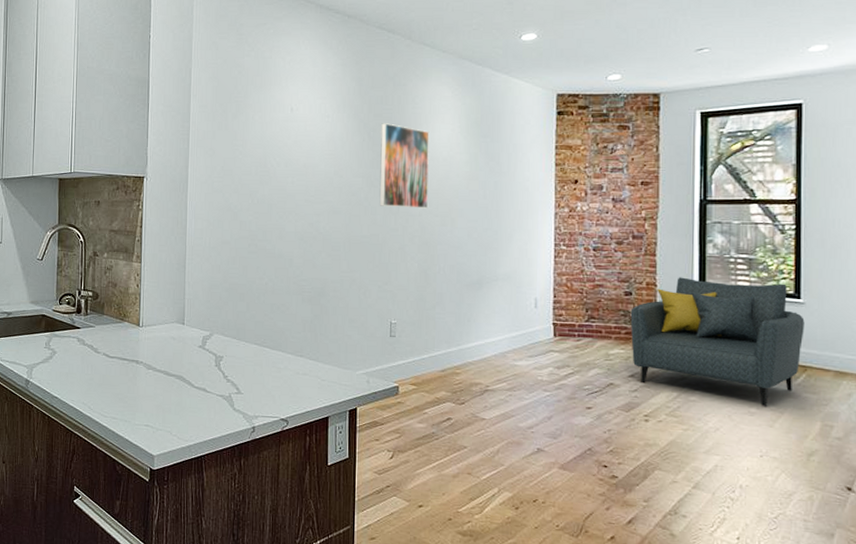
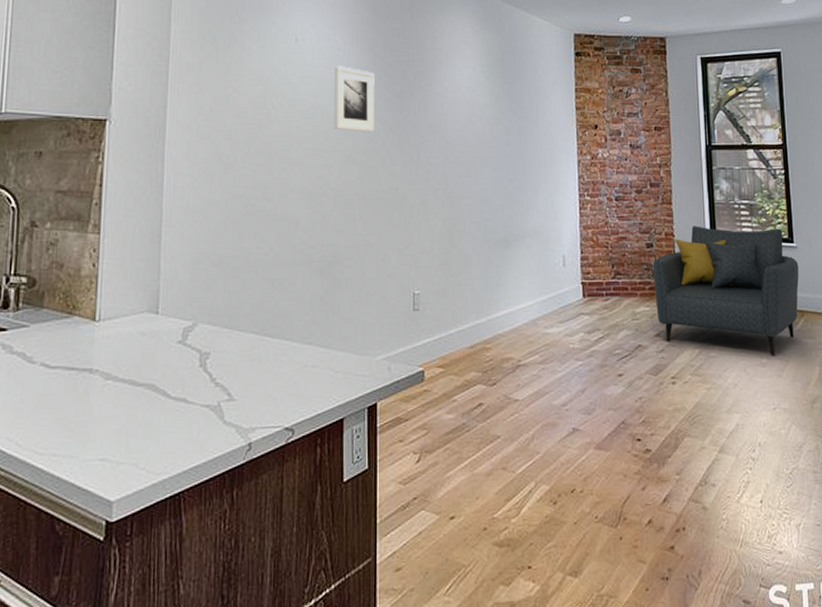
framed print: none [323,130,360,187] -> present [334,66,375,133]
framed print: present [379,123,430,209] -> none [398,59,450,157]

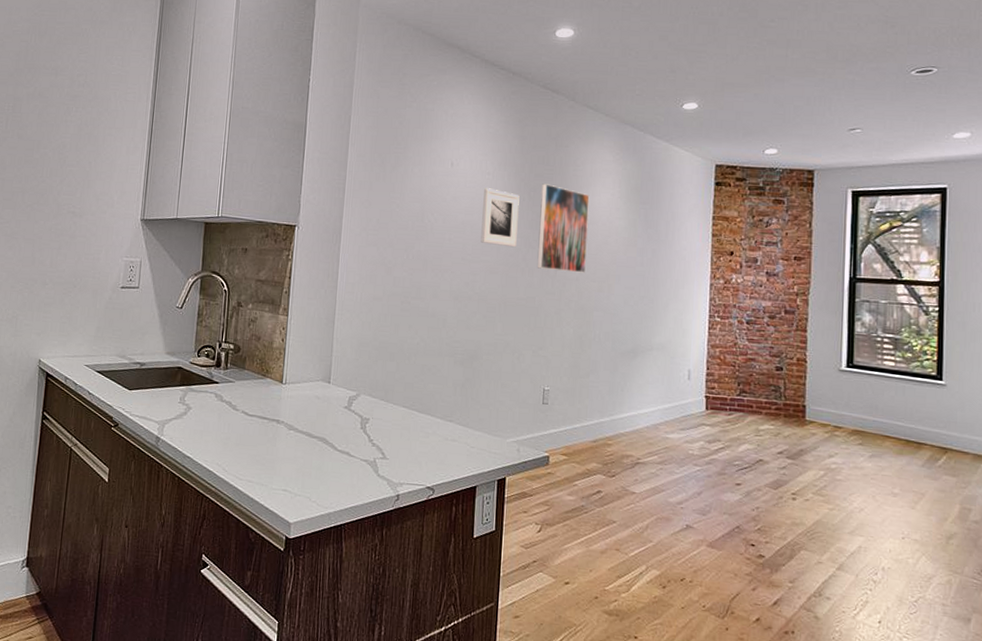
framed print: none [398,59,450,157] -> present [537,183,590,273]
armchair: present [652,226,799,355] -> none [780,354,946,487]

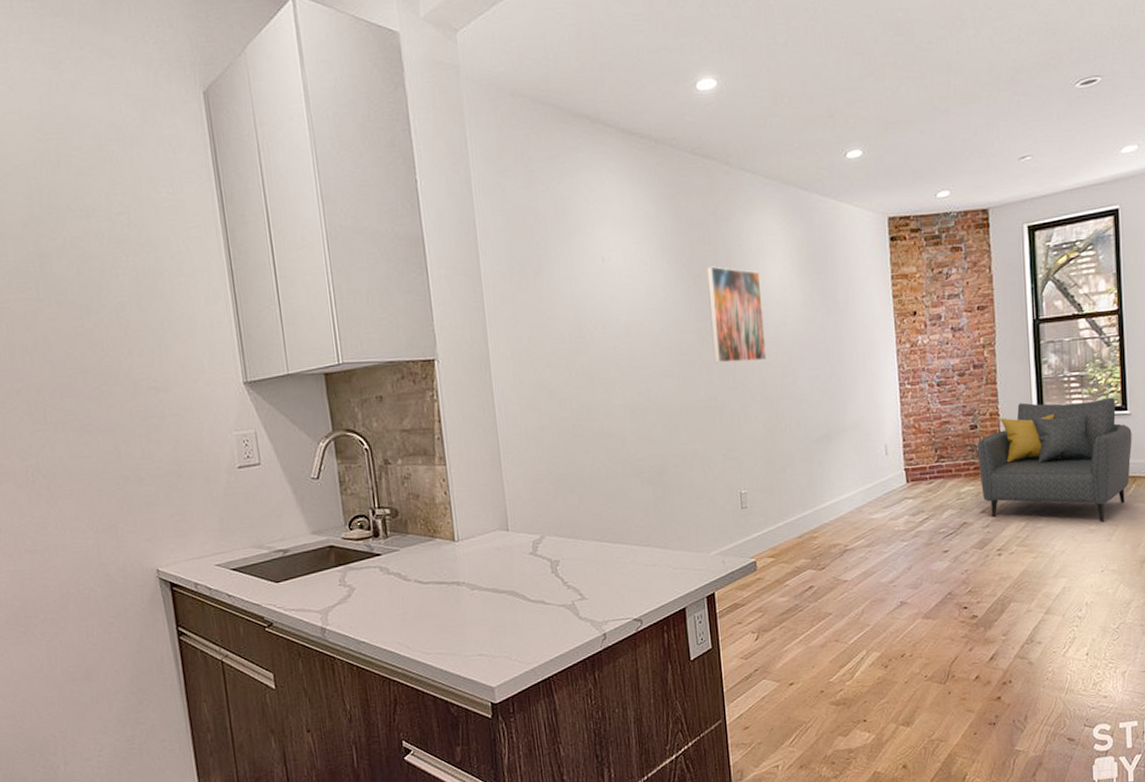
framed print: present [480,188,520,248] -> none [643,281,689,346]
armchair: none [780,354,946,487] -> present [977,397,1132,522]

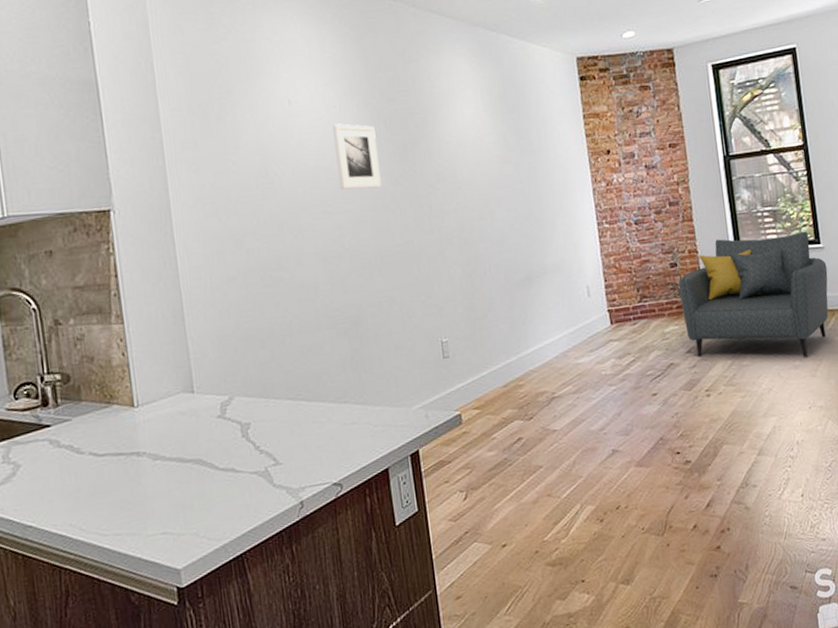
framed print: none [643,281,689,346] -> present [332,123,382,190]
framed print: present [706,266,766,364] -> none [397,108,462,207]

